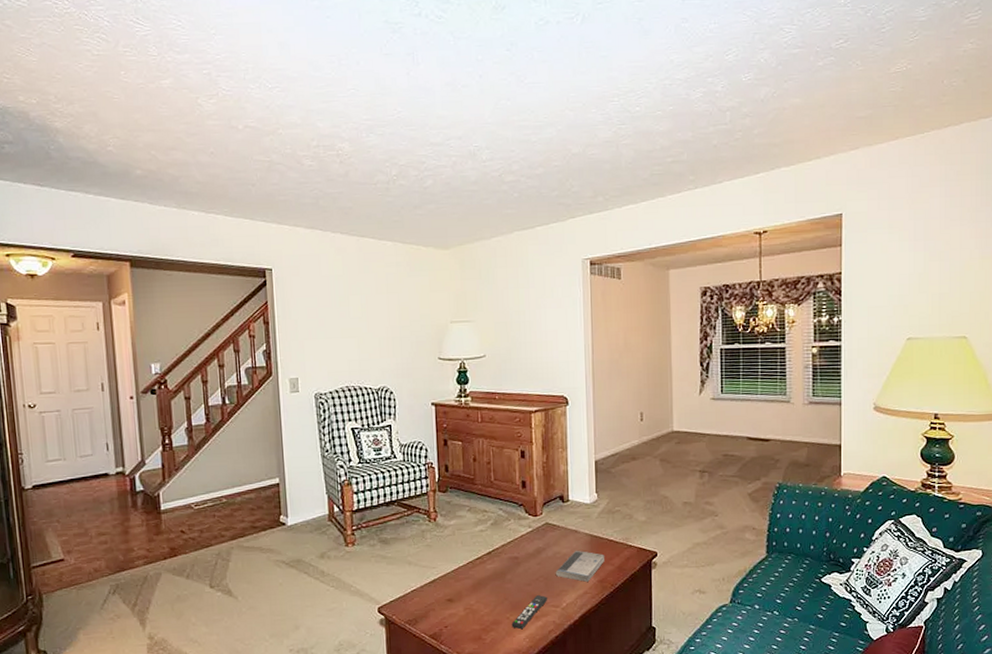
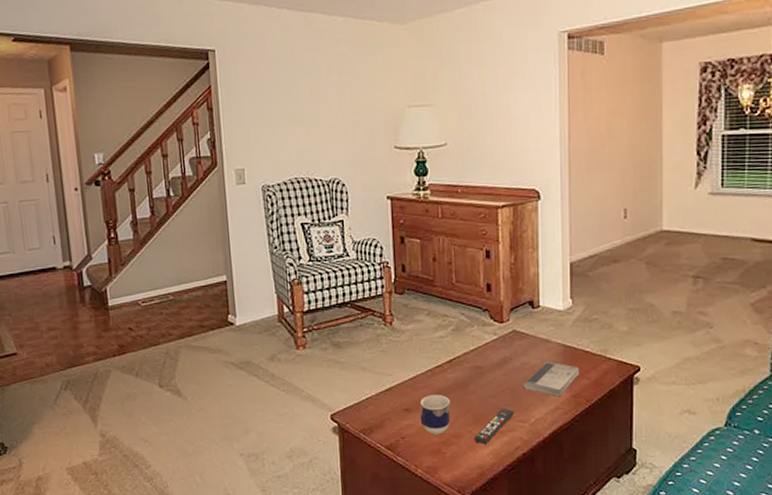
cup: none [462,585,490,622] -> present [420,395,451,435]

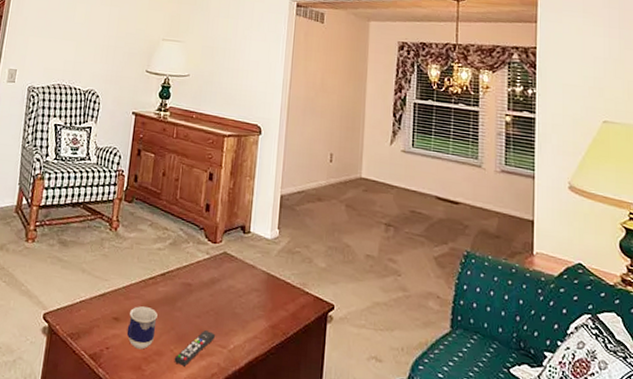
book: present [523,361,580,396] -> none [226,287,280,325]

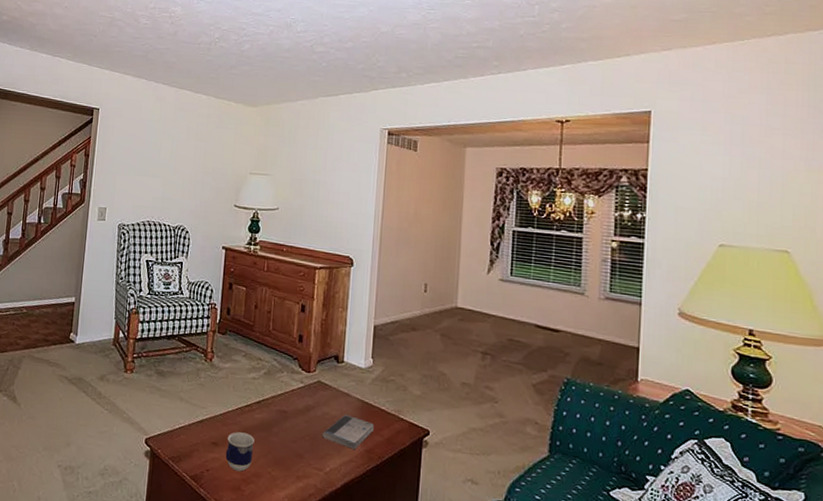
remote control: present [174,330,215,367] -> none [272,454,311,488]
book: none [226,287,280,325] -> present [322,414,375,449]

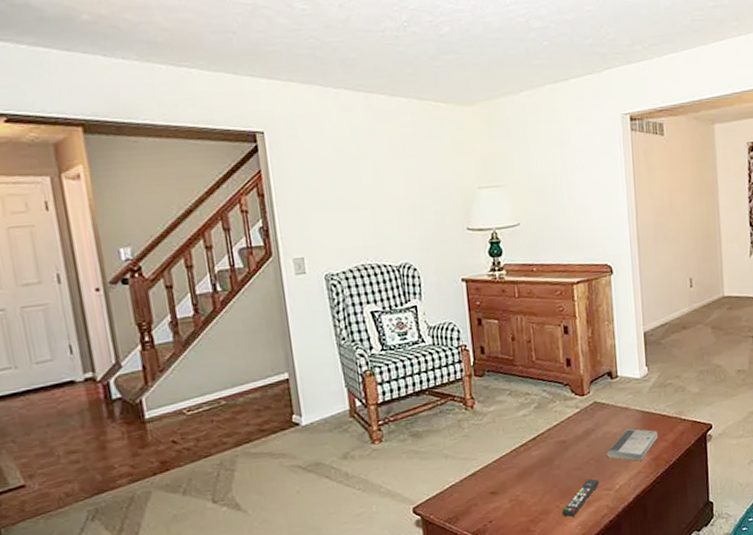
cup: present [225,432,255,472] -> none [506,473,538,514]
remote control: none [272,454,311,488] -> present [561,479,599,517]

